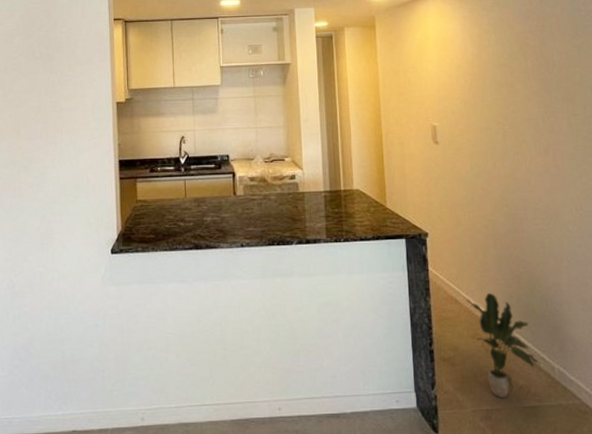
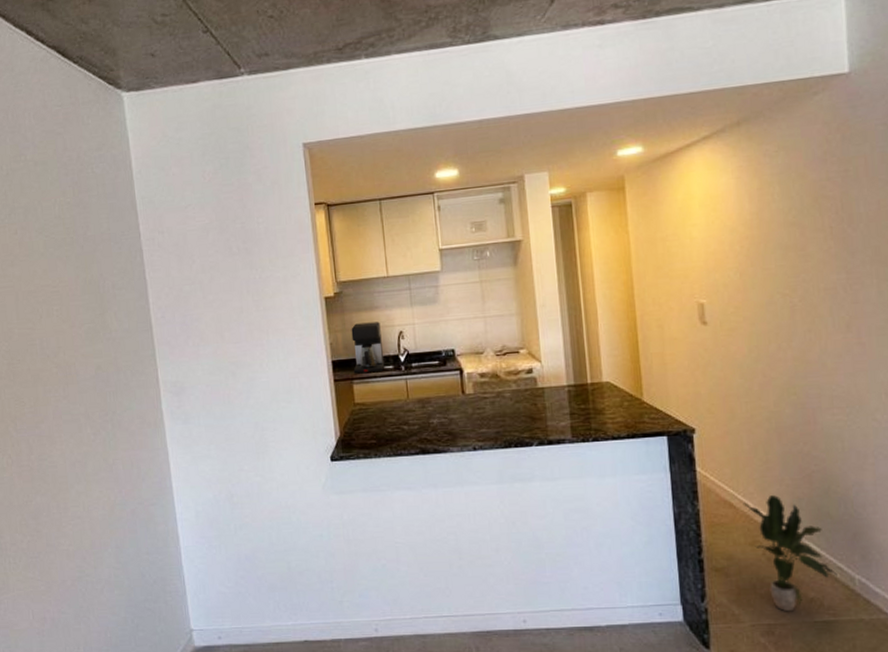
coffee maker: none [138,127,167,173] -> present [351,322,385,374]

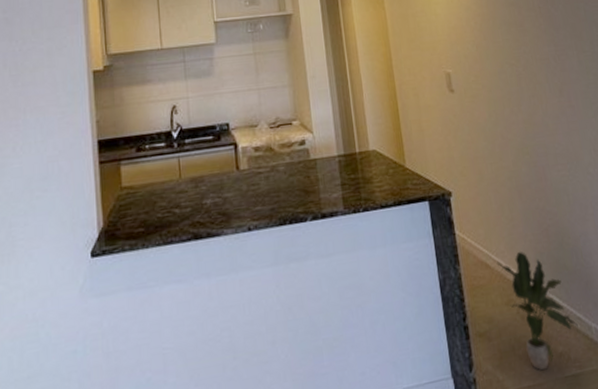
coffee maker: present [351,322,385,374] -> none [120,96,156,154]

